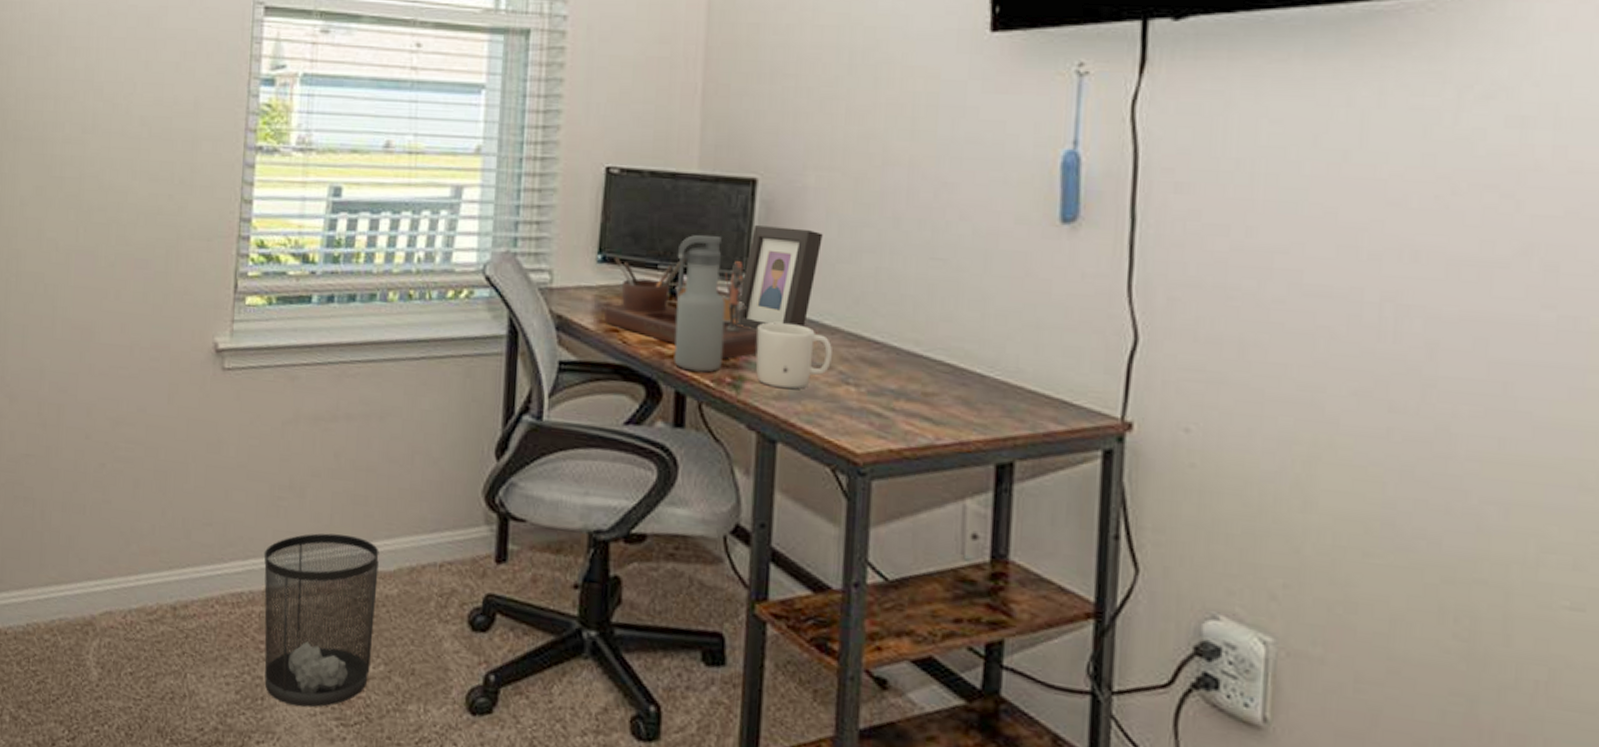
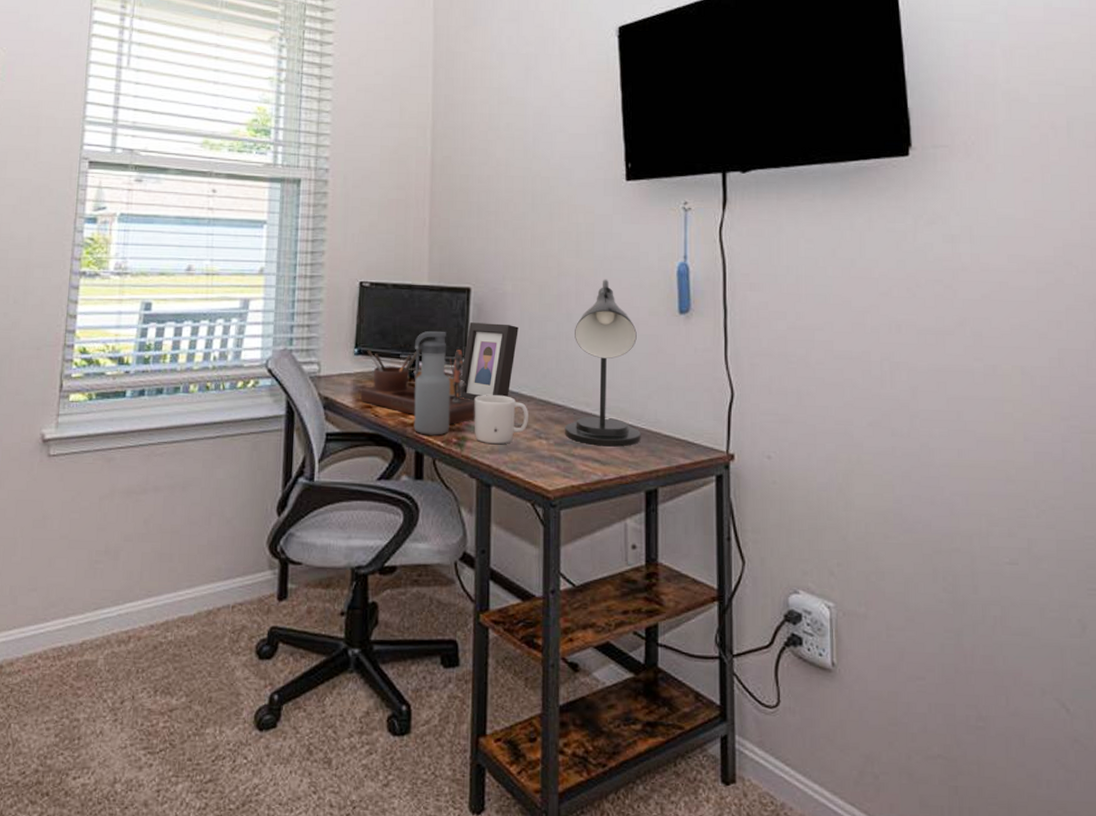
waste bin: present [263,533,379,708] -> none [81,588,182,741]
desk lamp: none [881,171,995,402] -> present [564,279,641,447]

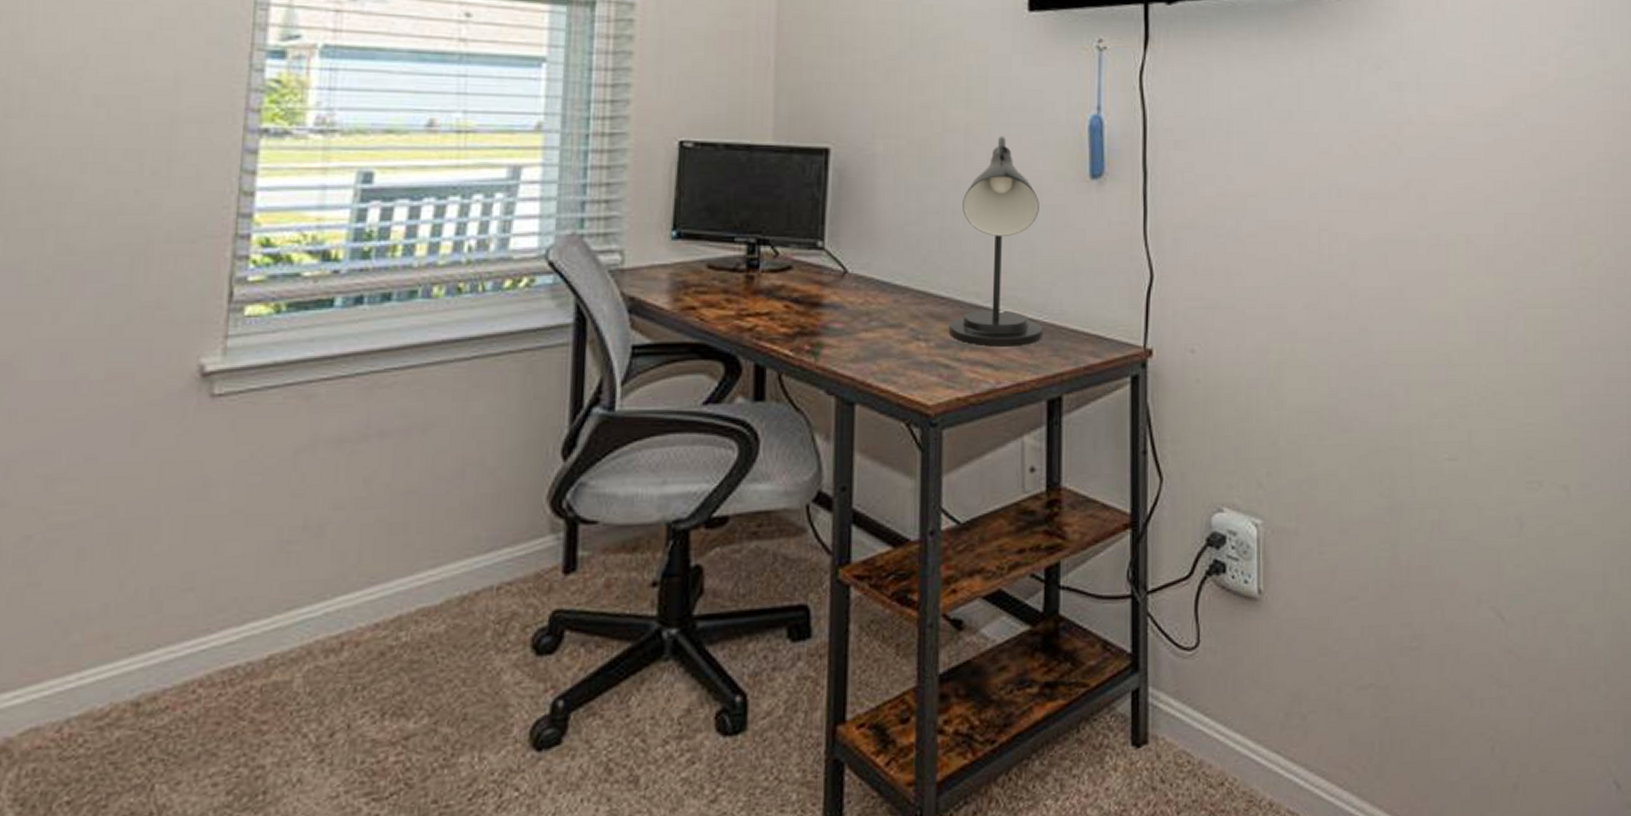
desk organizer: present [360,344,475,424] -> none [680,223,835,327]
water bottle: present [414,330,451,436] -> none [752,205,802,342]
picture frame: present [459,322,519,400] -> none [814,193,892,295]
mug: present [474,395,528,445] -> none [832,287,903,351]

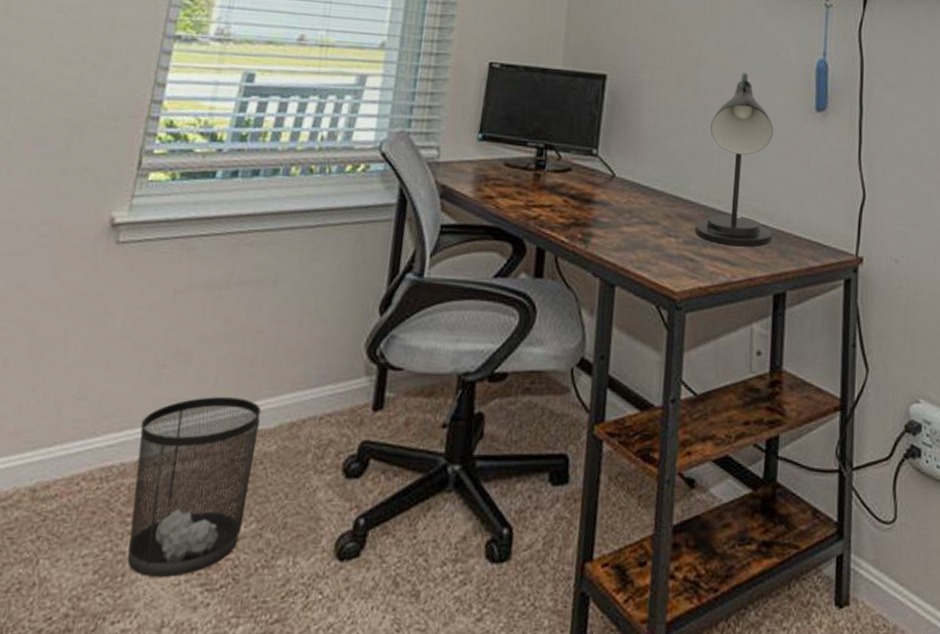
waste bin: none [267,572,422,792] -> present [127,397,261,577]

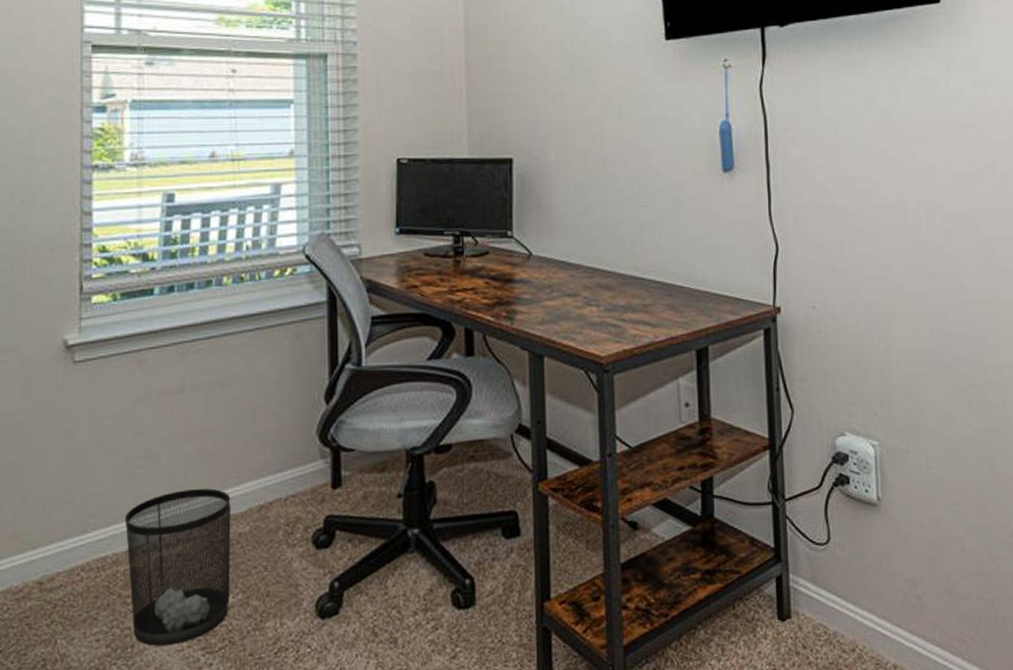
desk lamp: present [694,72,773,247] -> none [614,141,690,309]

